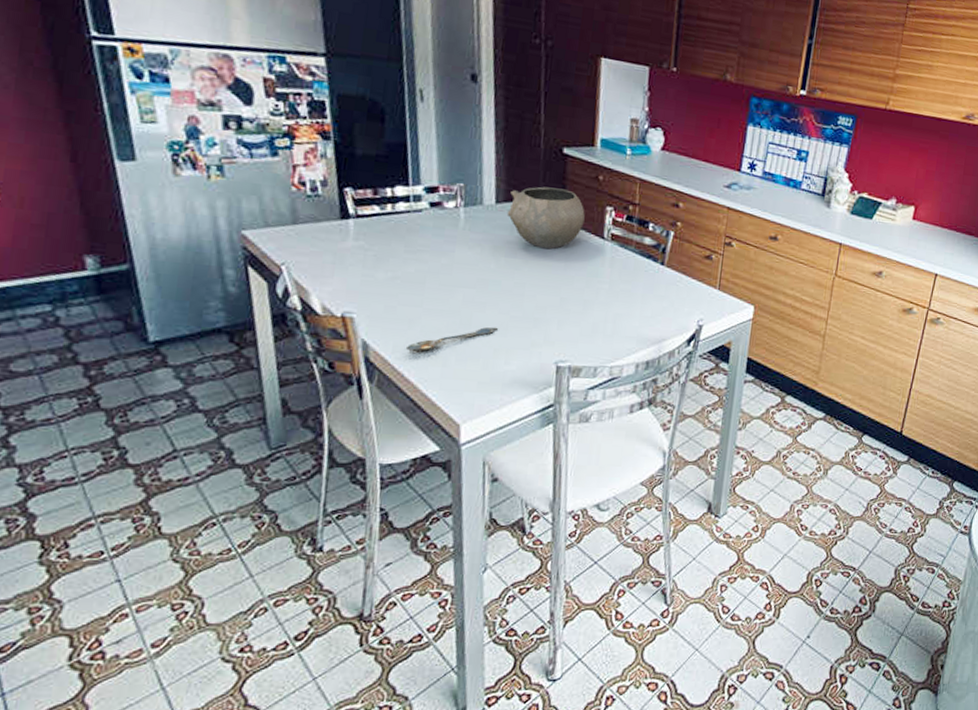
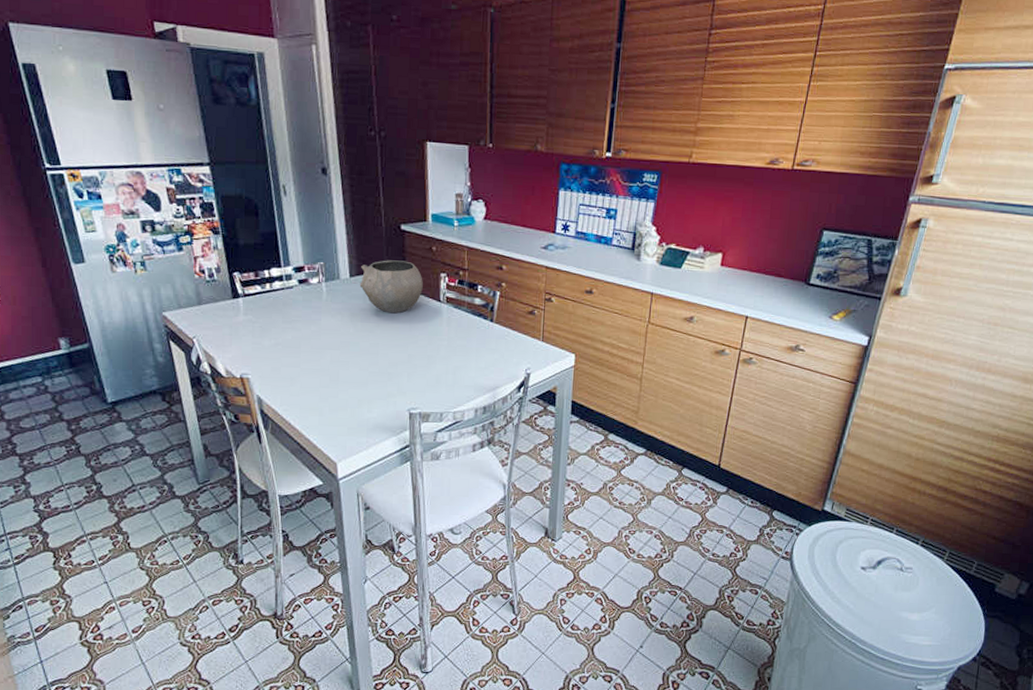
spoon: present [405,327,498,352] -> none [290,381,360,404]

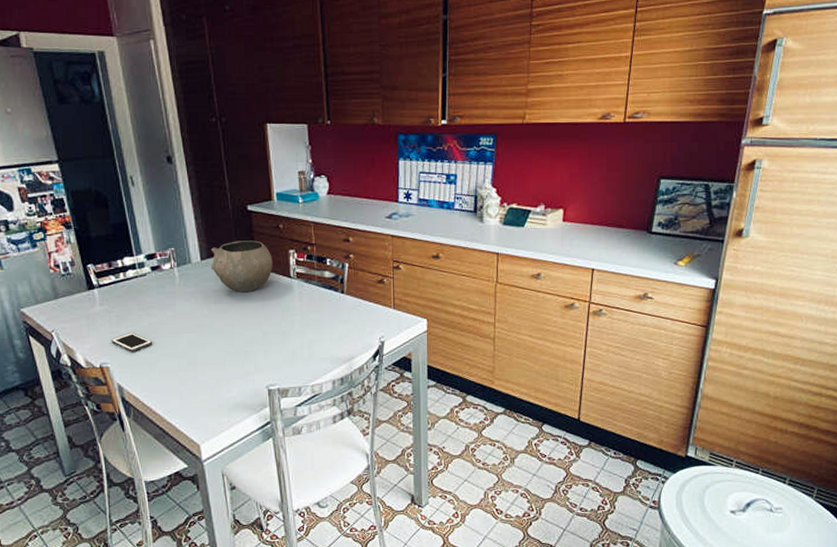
cell phone: none [253,345,296,365] -> present [111,333,153,352]

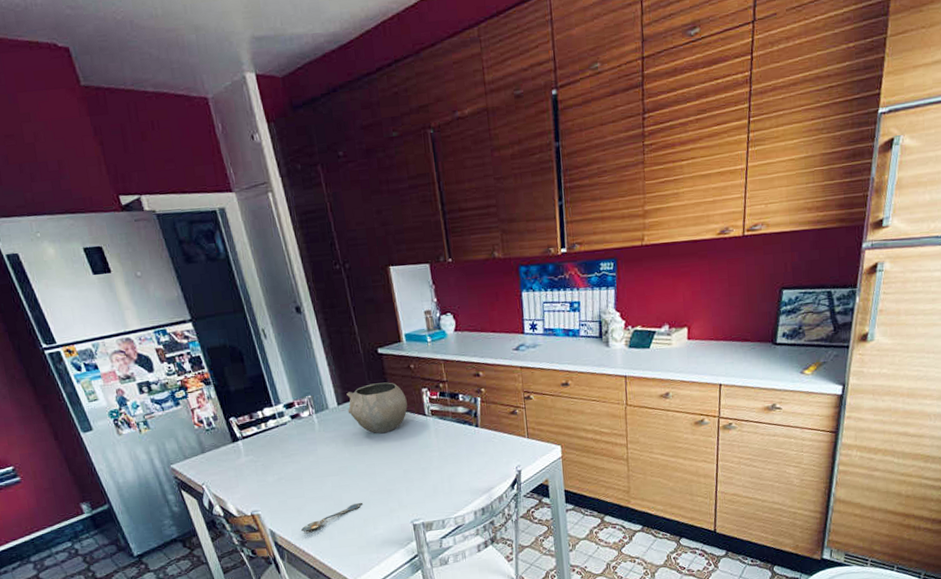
cell phone: present [111,333,153,352] -> none [259,480,299,498]
spoon: none [150,362,217,389] -> present [300,502,362,532]

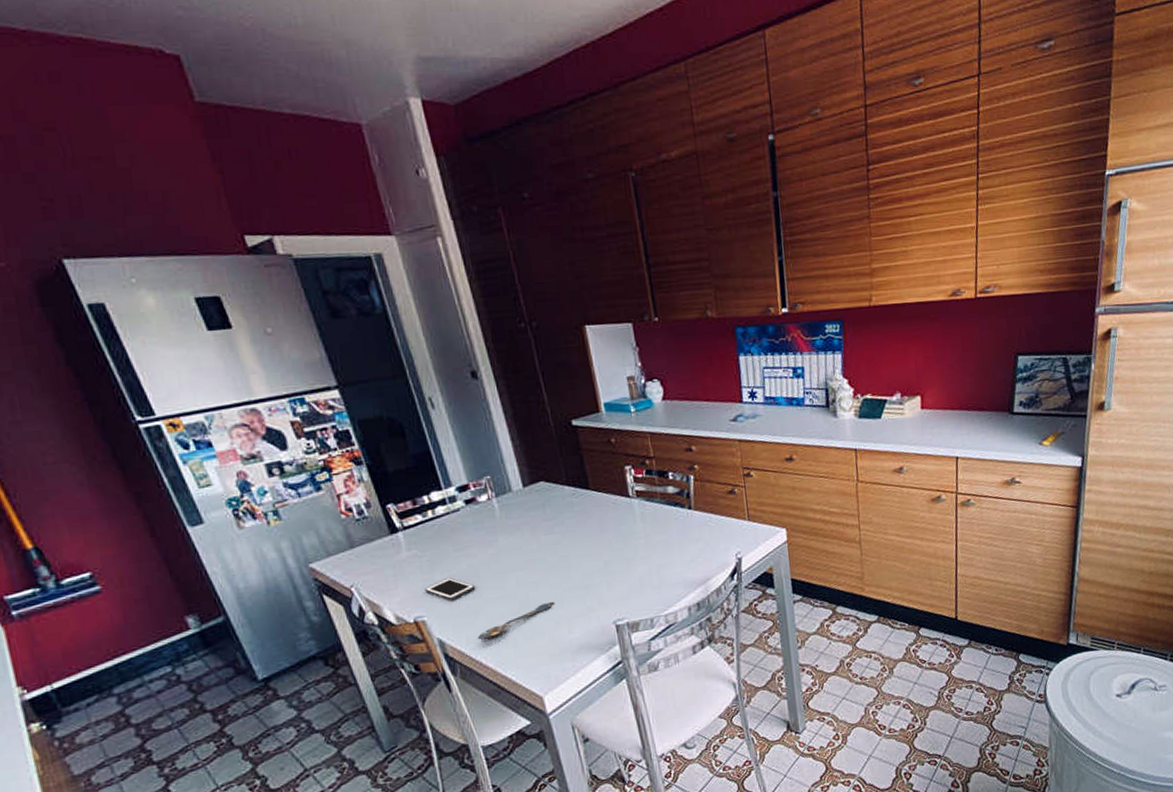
cell phone: none [259,480,299,498] -> present [424,578,476,600]
bowl: present [346,382,408,434] -> none [534,459,608,520]

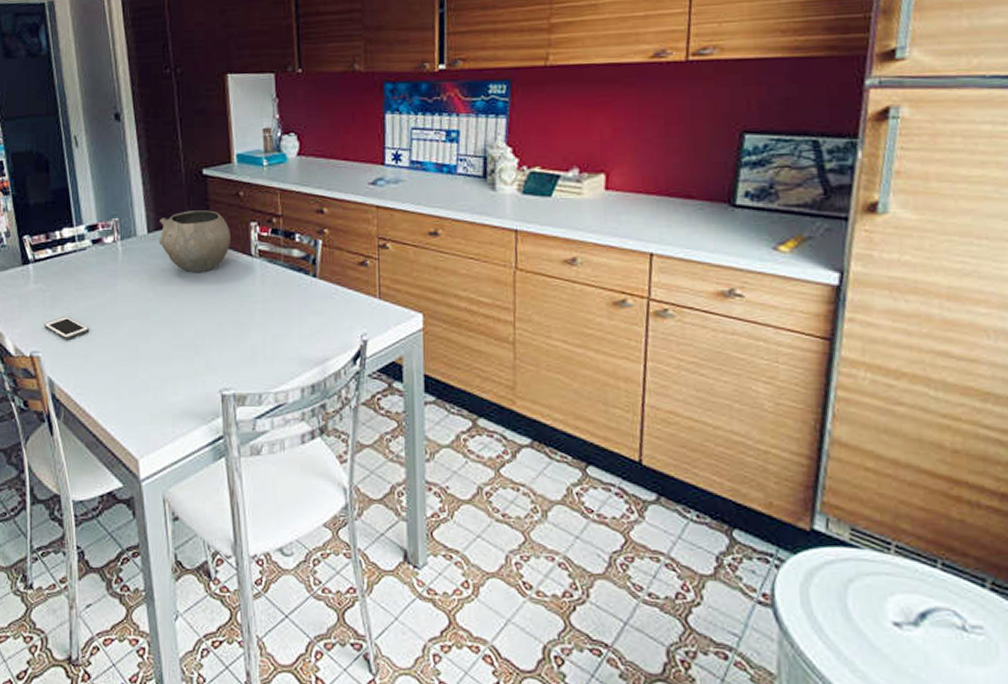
spoon: present [477,601,554,640] -> none [84,357,162,386]
bowl: none [534,459,608,520] -> present [158,210,231,273]

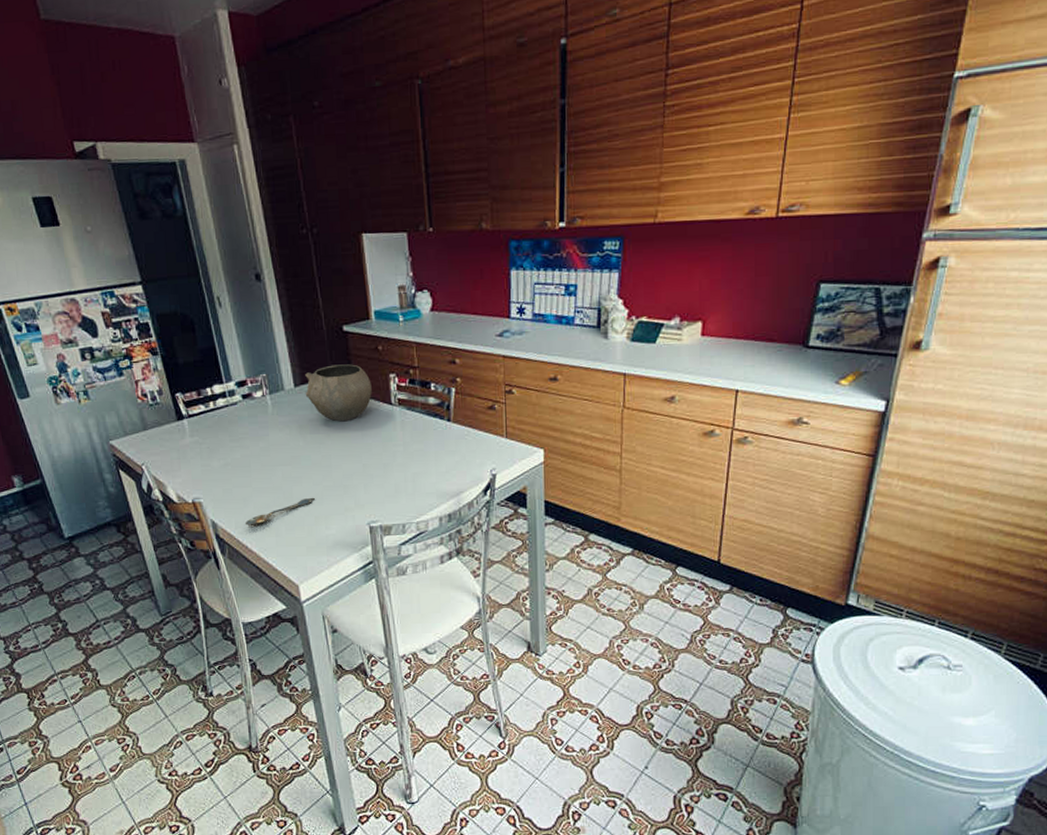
cell phone: present [44,317,90,339] -> none [202,466,247,486]
spoon: none [84,357,162,386] -> present [245,497,315,526]

